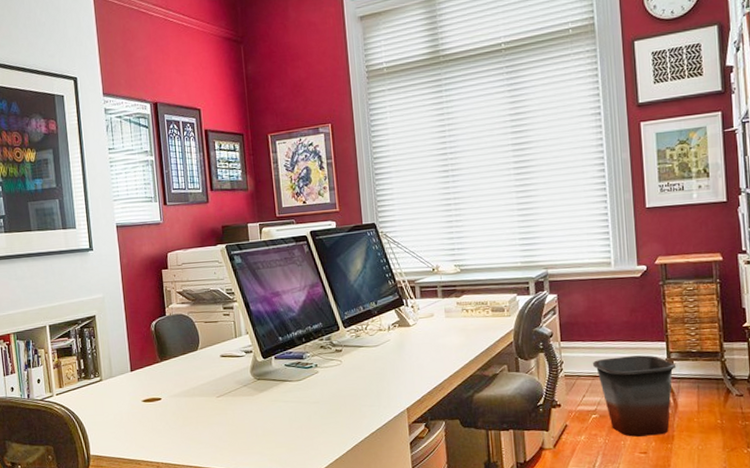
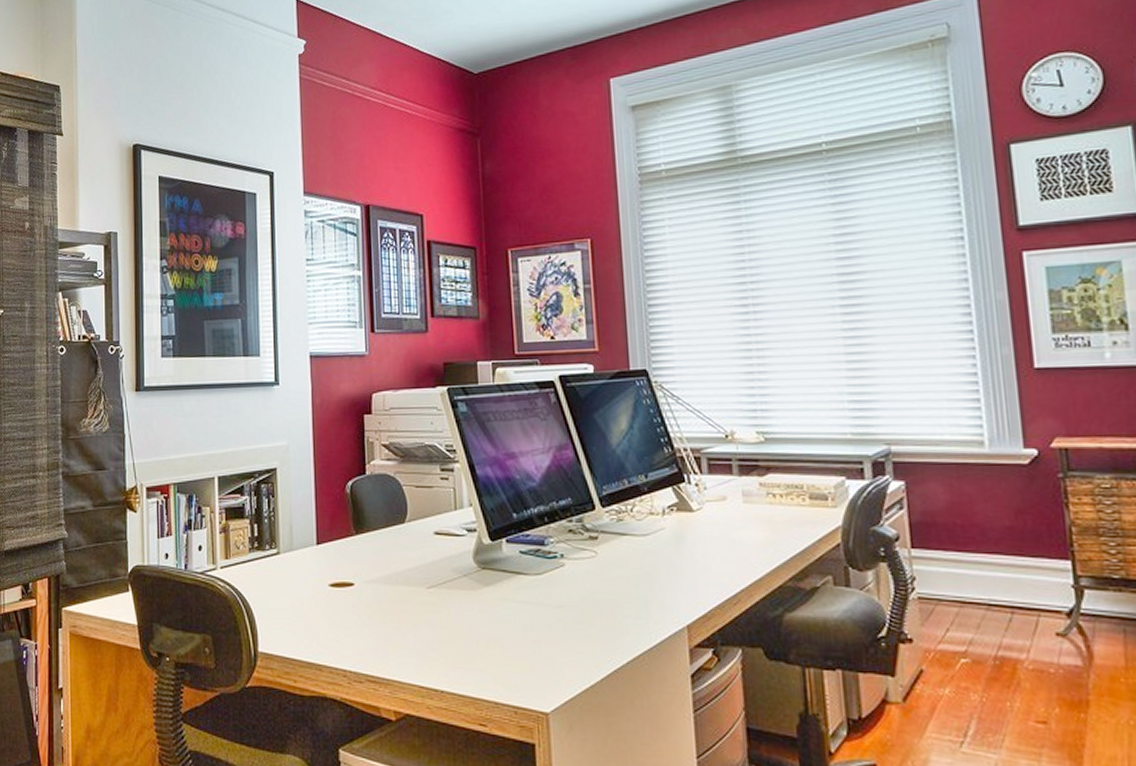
waste bin: present [592,355,677,437] -> none [958,577,1089,698]

